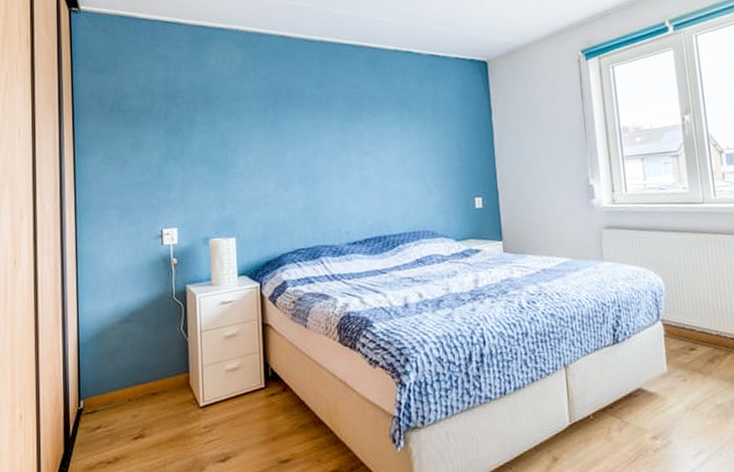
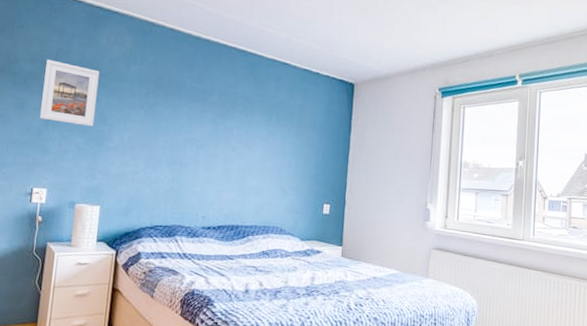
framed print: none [156,90,216,155] -> present [40,59,100,127]

